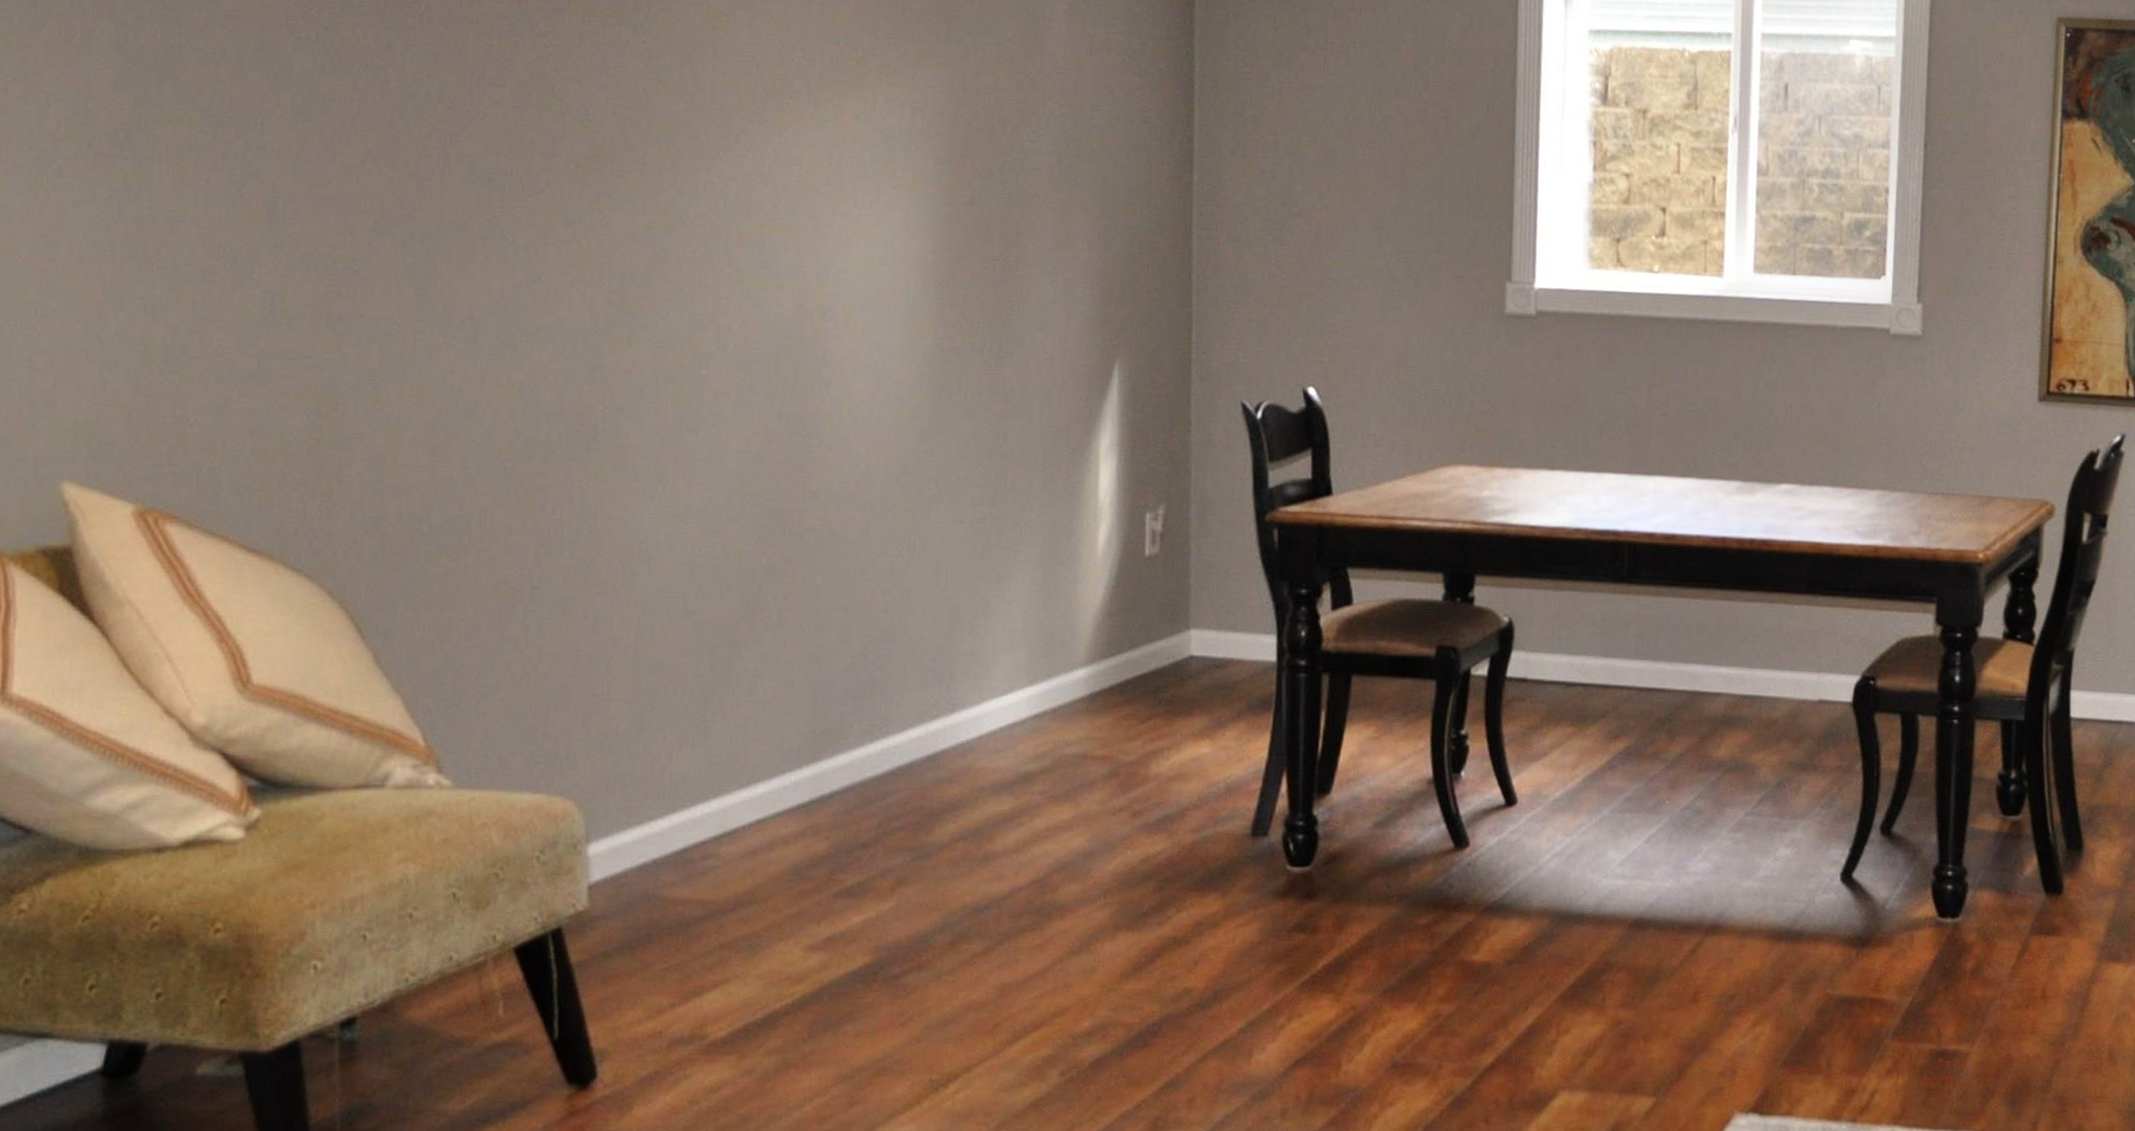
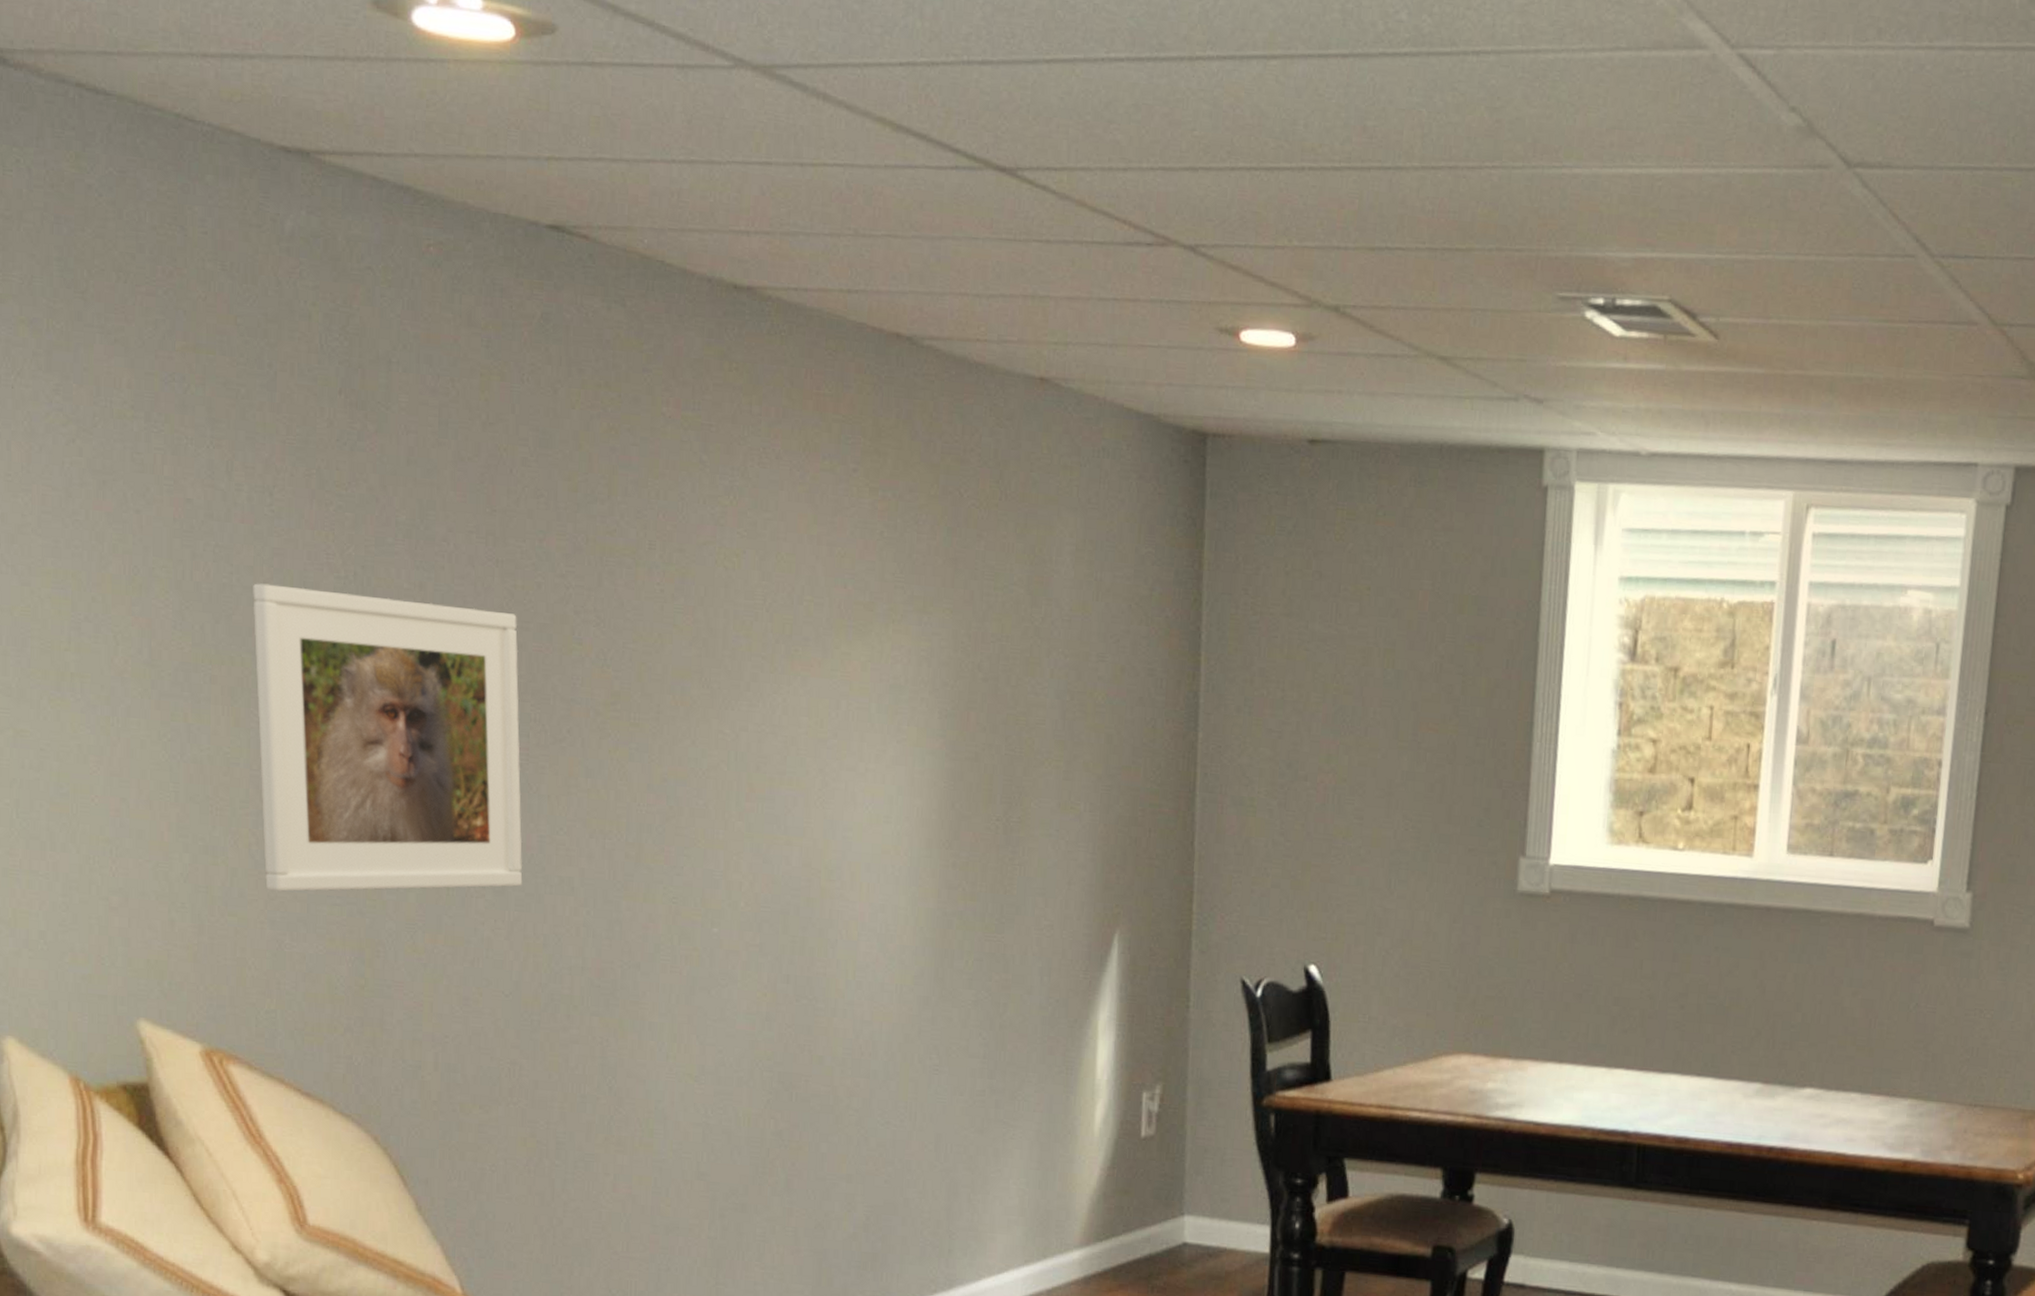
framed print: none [203,44,497,348] -> present [253,583,523,892]

